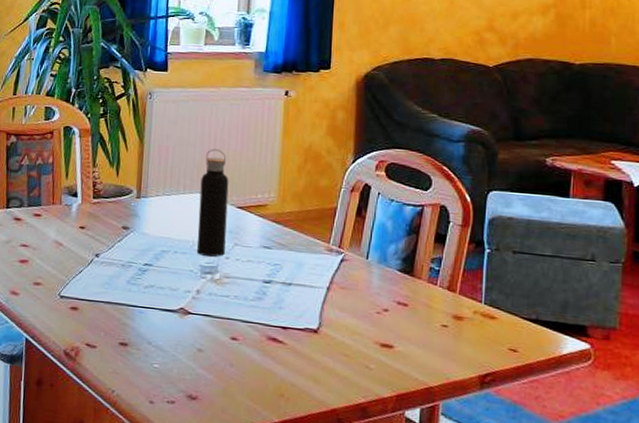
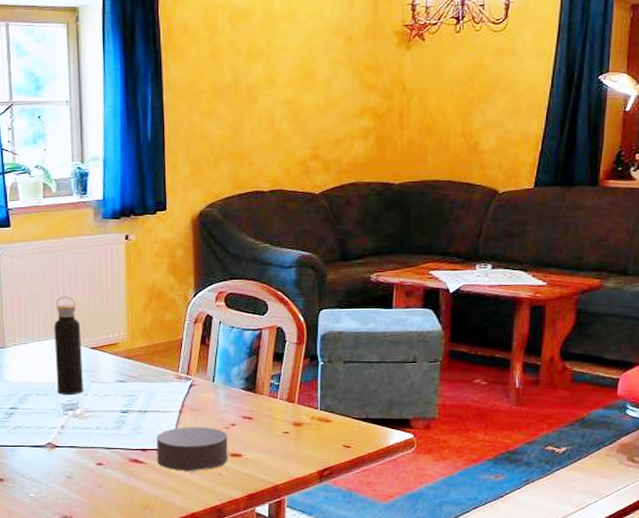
candle: none [298,306,379,361] -> present [157,427,229,472]

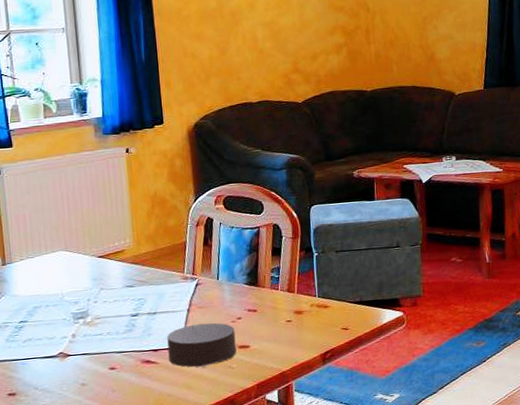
water bottle: present [54,296,83,395] -> none [60,209,93,304]

